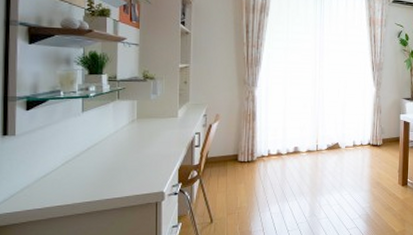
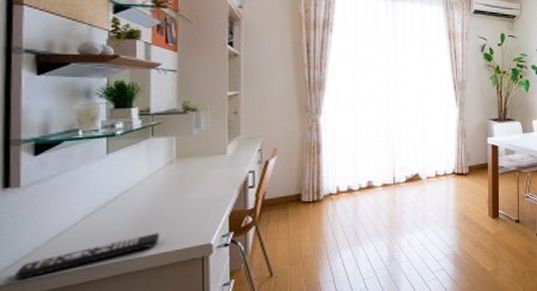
remote control: none [11,180,123,210] -> present [15,232,160,280]

